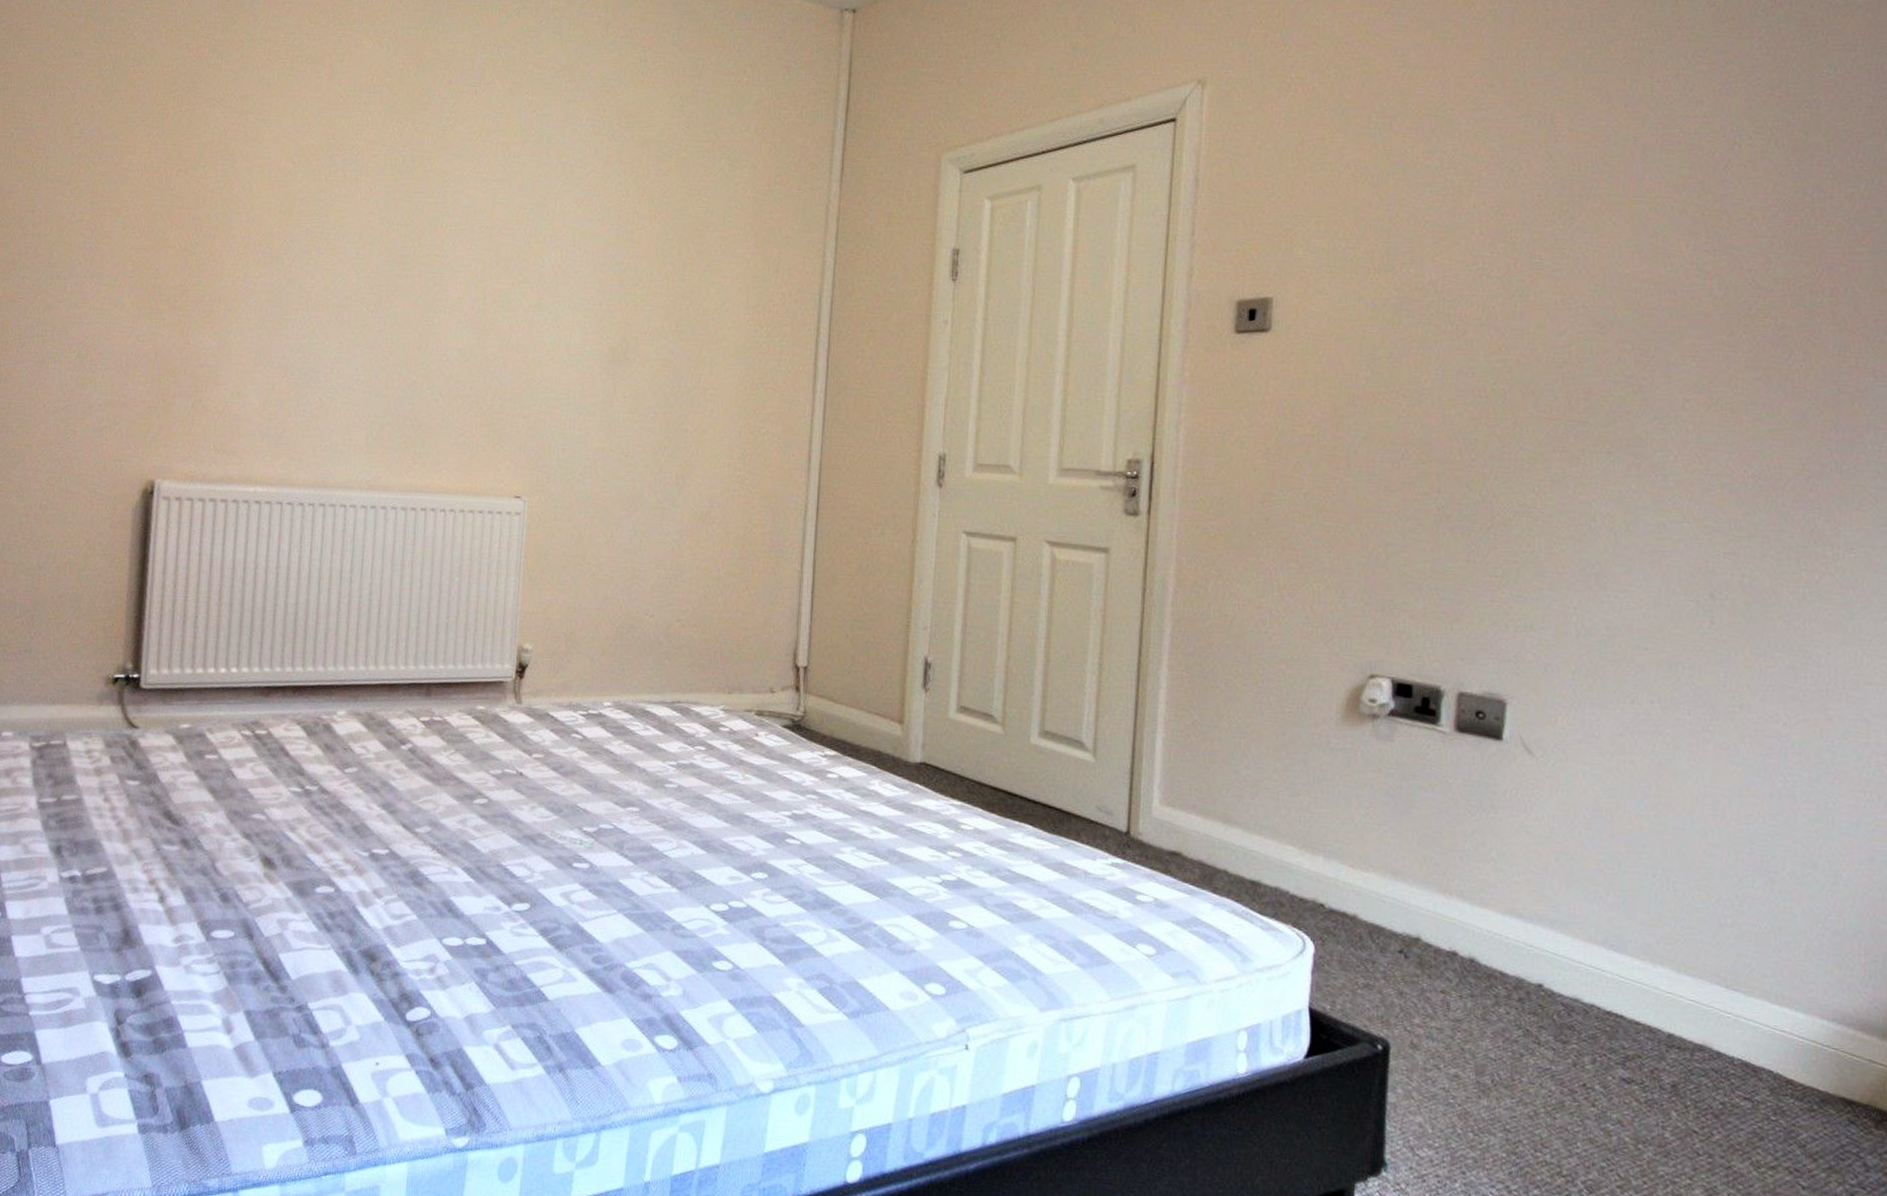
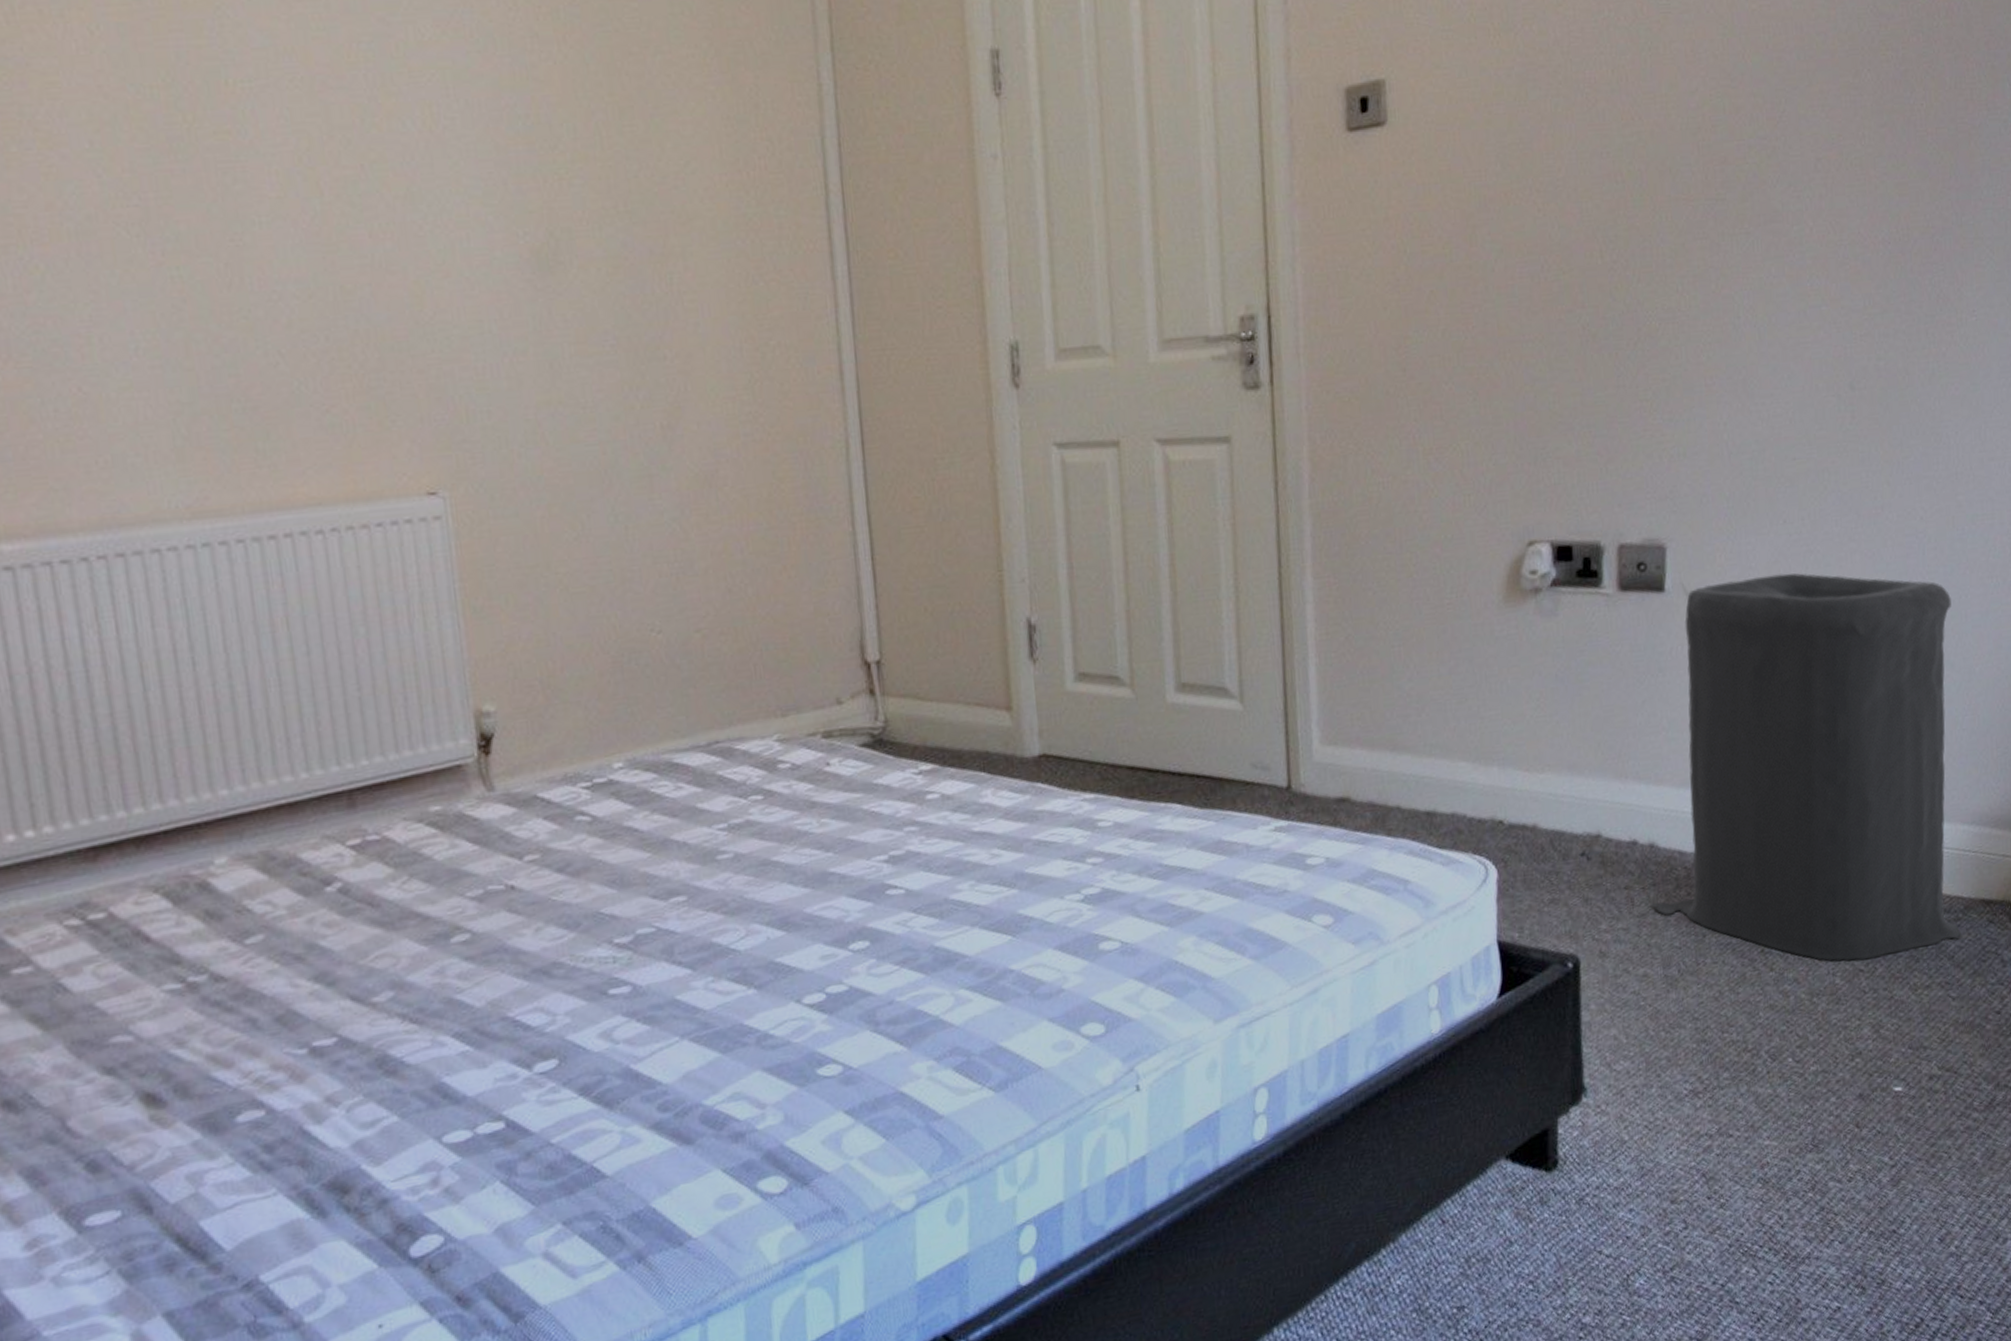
laundry basket: none [1466,742,1817,1130] -> present [1650,573,1963,961]

